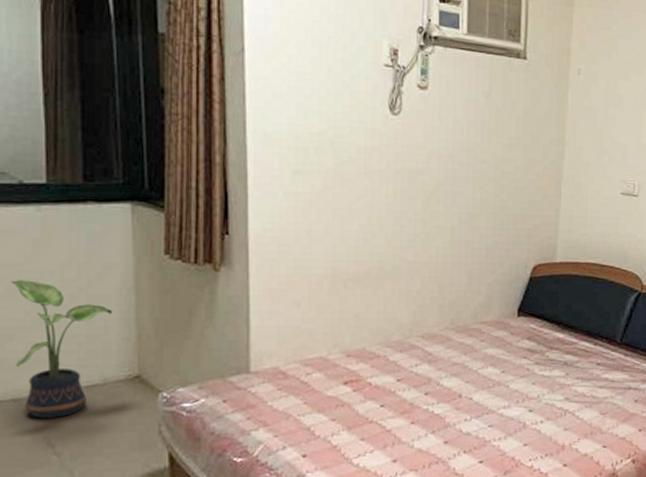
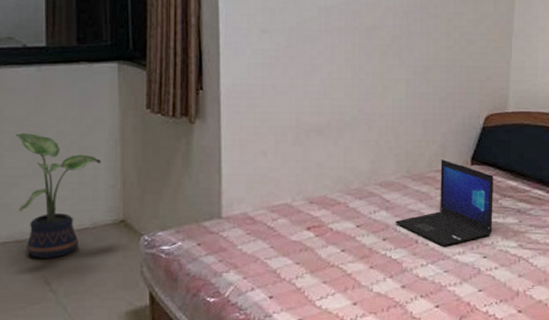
laptop: none [438,311,541,401] -> present [395,159,494,247]

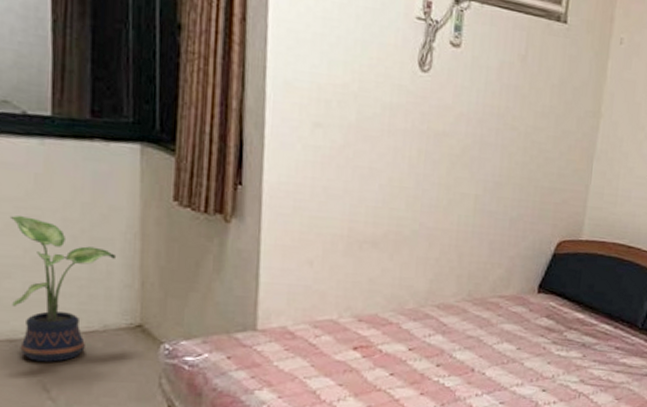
laptop: present [395,159,494,247] -> none [451,285,561,377]

